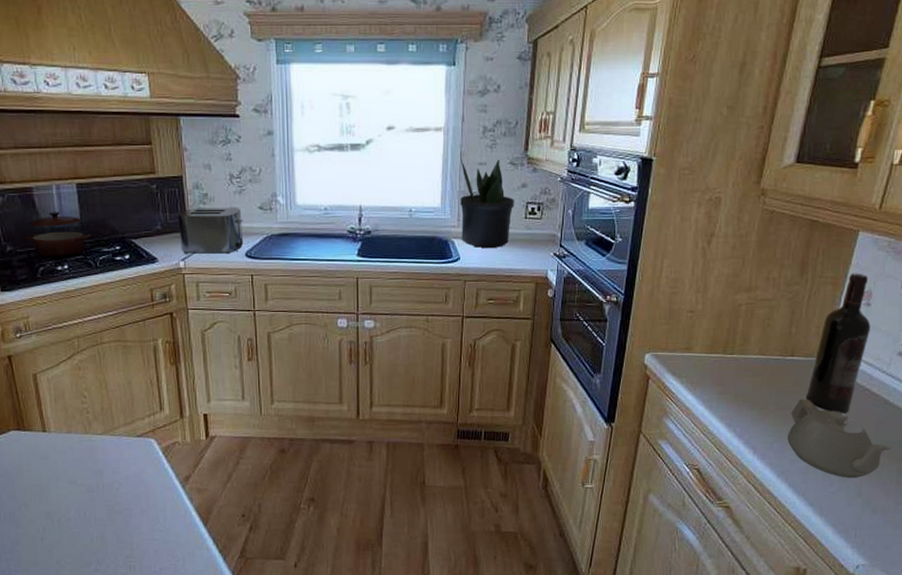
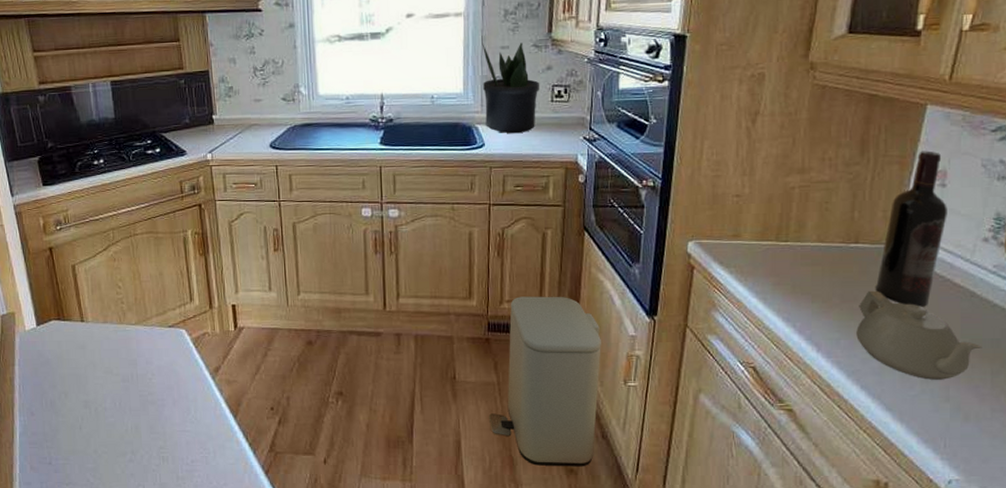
saucepan: present [24,212,92,259] -> none [63,109,125,154]
toaster: present [178,207,244,255] -> none [205,99,268,147]
pedal bin: none [455,404,564,564] -> present [488,296,602,467]

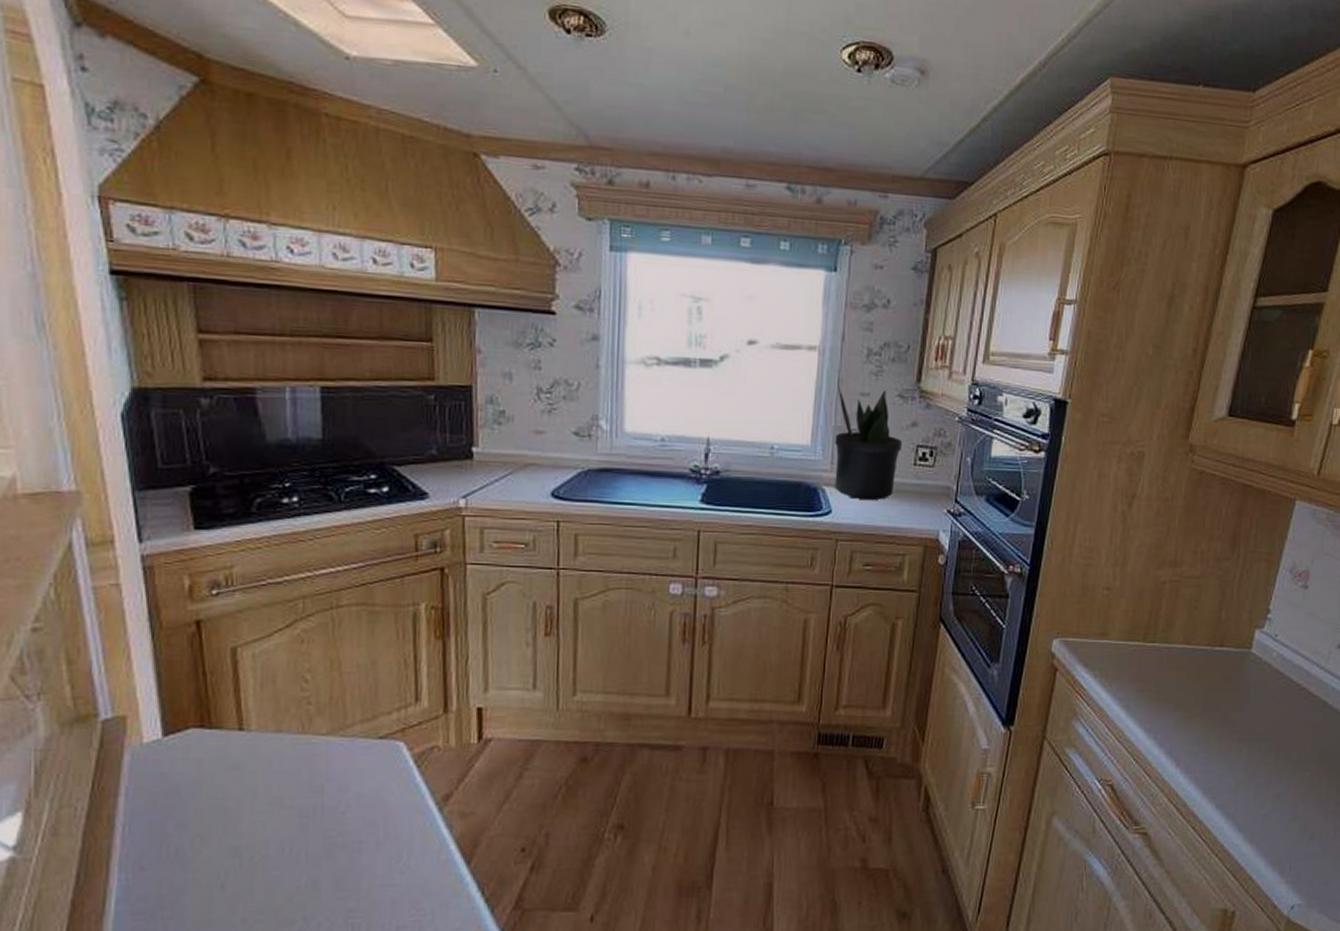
pedal bin: present [488,296,602,467] -> none [810,701,951,911]
teapot: present [856,290,982,380] -> none [1215,699,1330,797]
wine bottle: present [876,150,947,307] -> none [1237,549,1308,717]

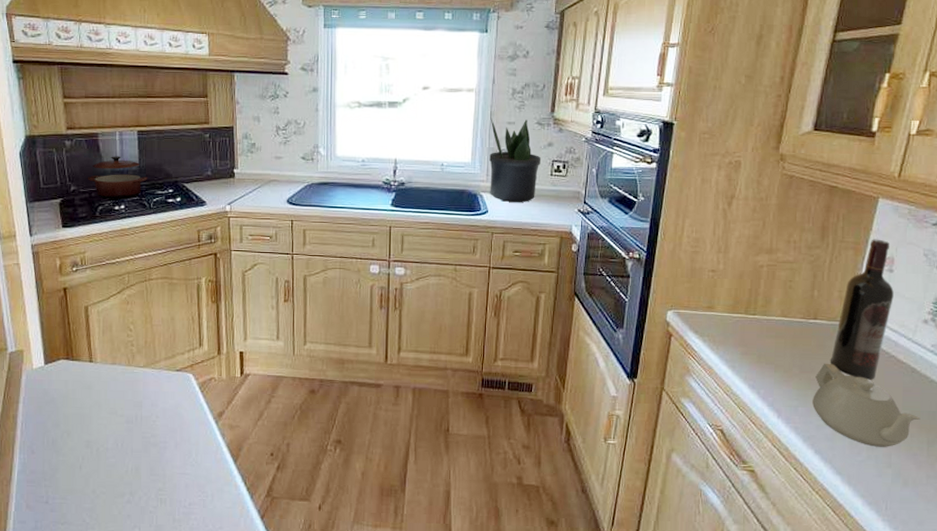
saucepan: none [236,423,337,489] -> present [87,156,148,200]
teapot: none [1215,699,1330,797] -> present [812,363,920,447]
wine bottle: none [1237,549,1308,717] -> present [831,239,894,380]

